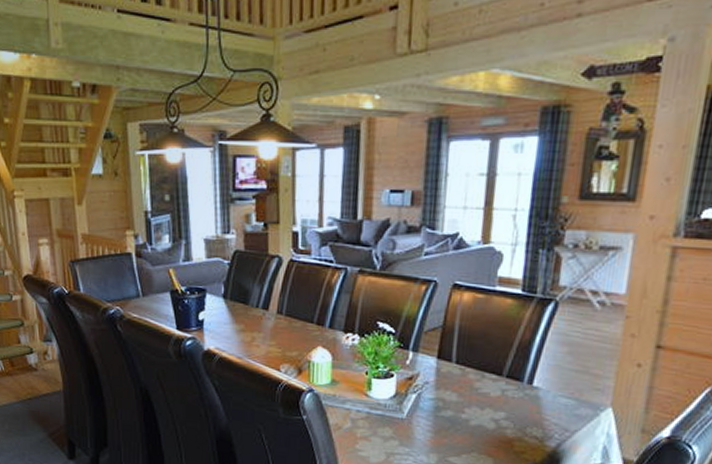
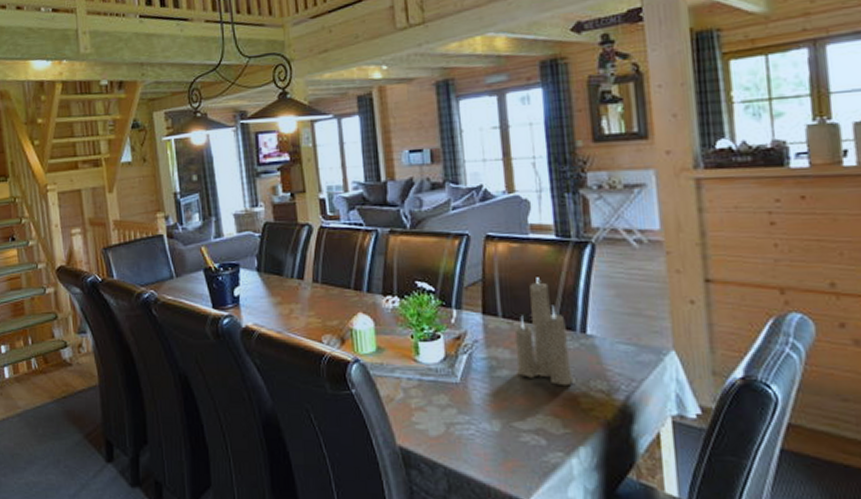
candle: none [460,329,515,431] -> present [514,277,574,387]

